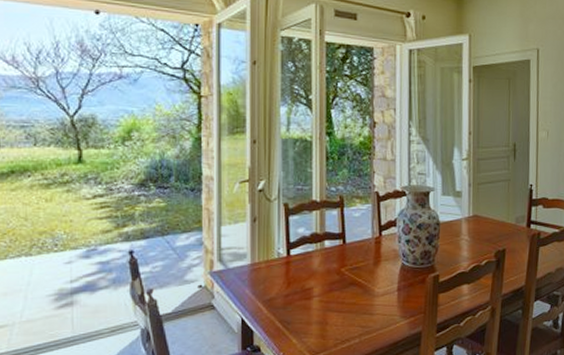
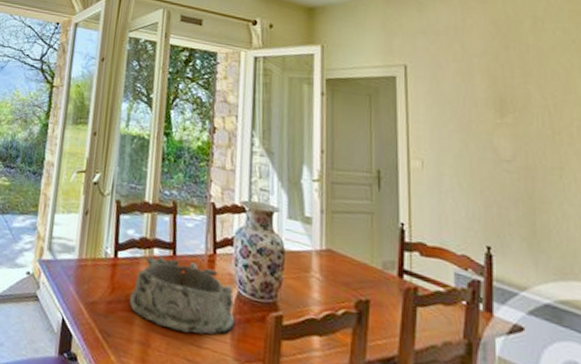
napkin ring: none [305,247,400,306] -> present [129,256,235,335]

